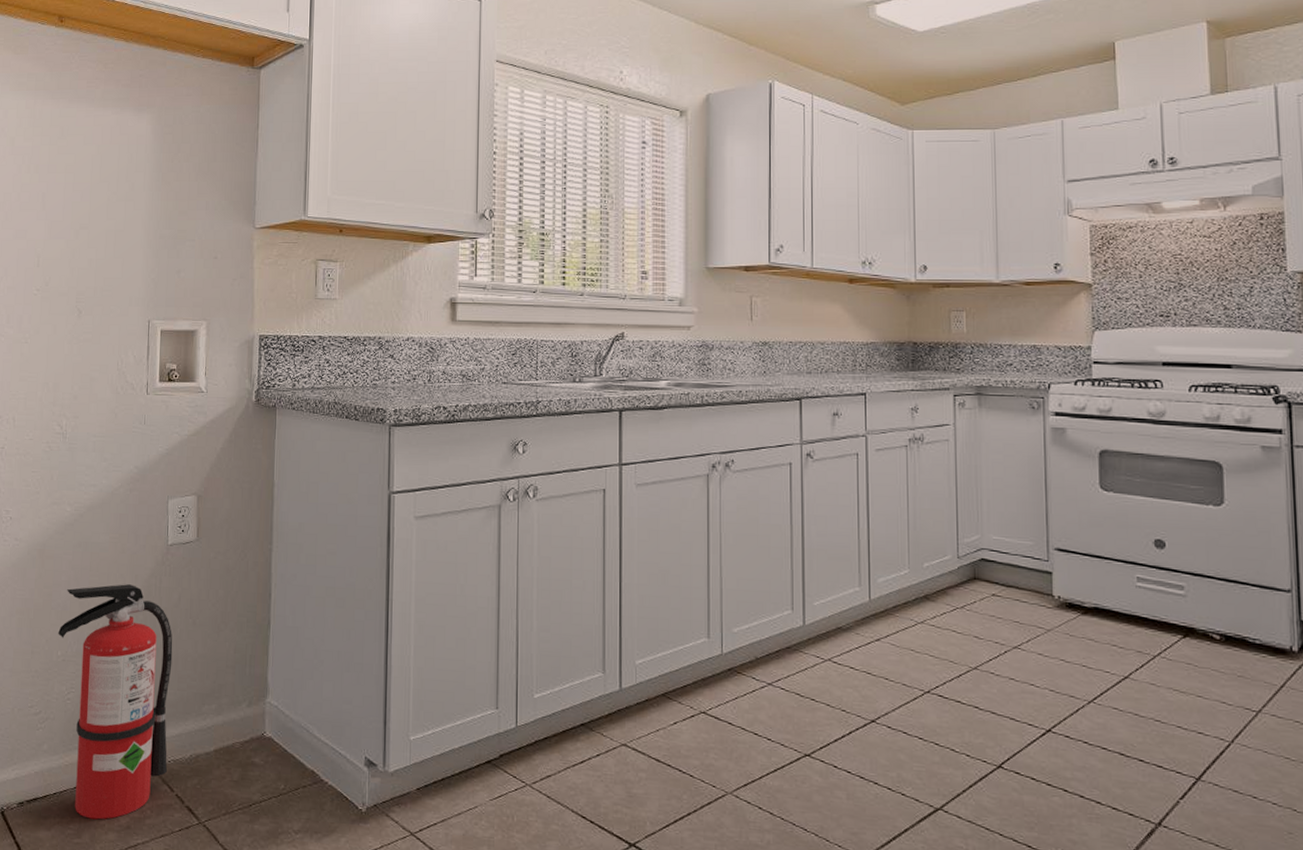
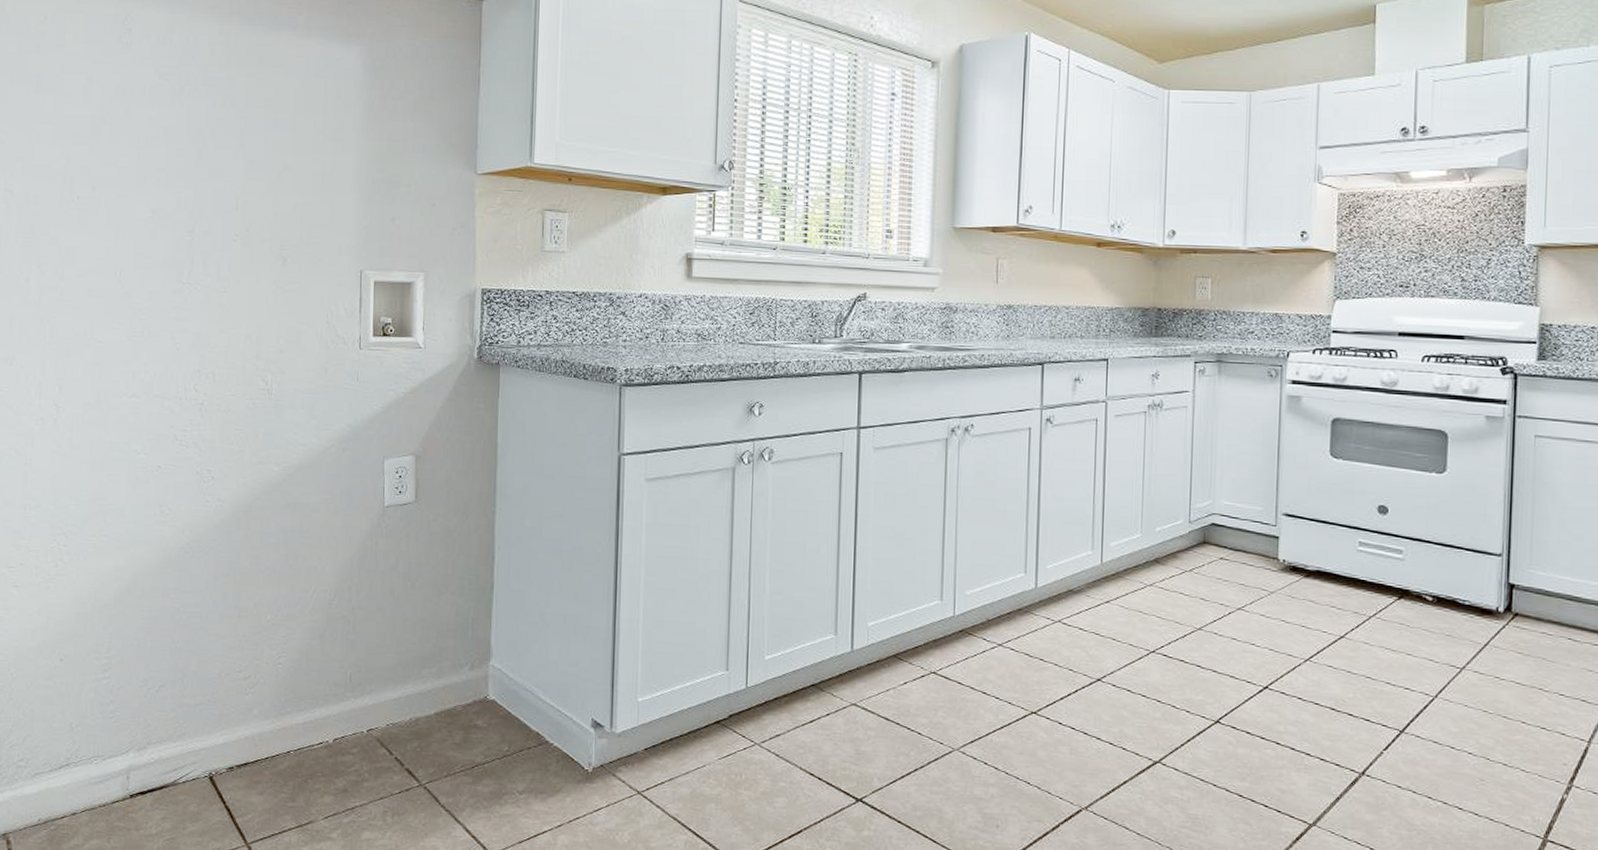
fire extinguisher: present [58,584,173,820] -> none [267,546,391,784]

